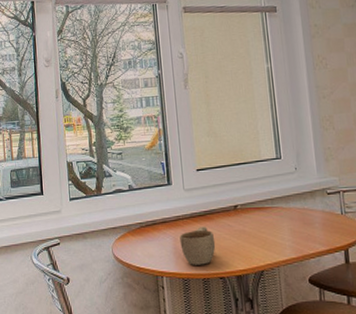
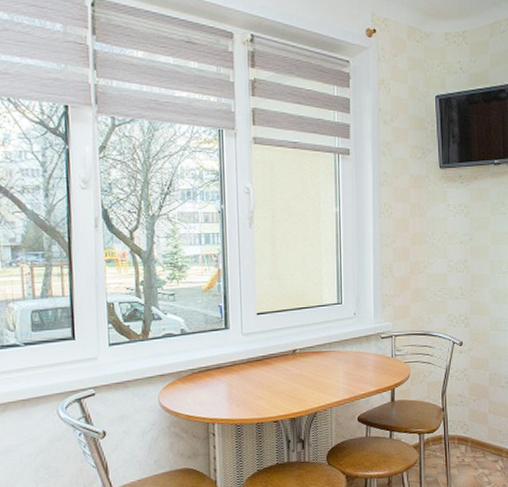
cup: present [180,227,216,265] -> none [235,371,272,411]

